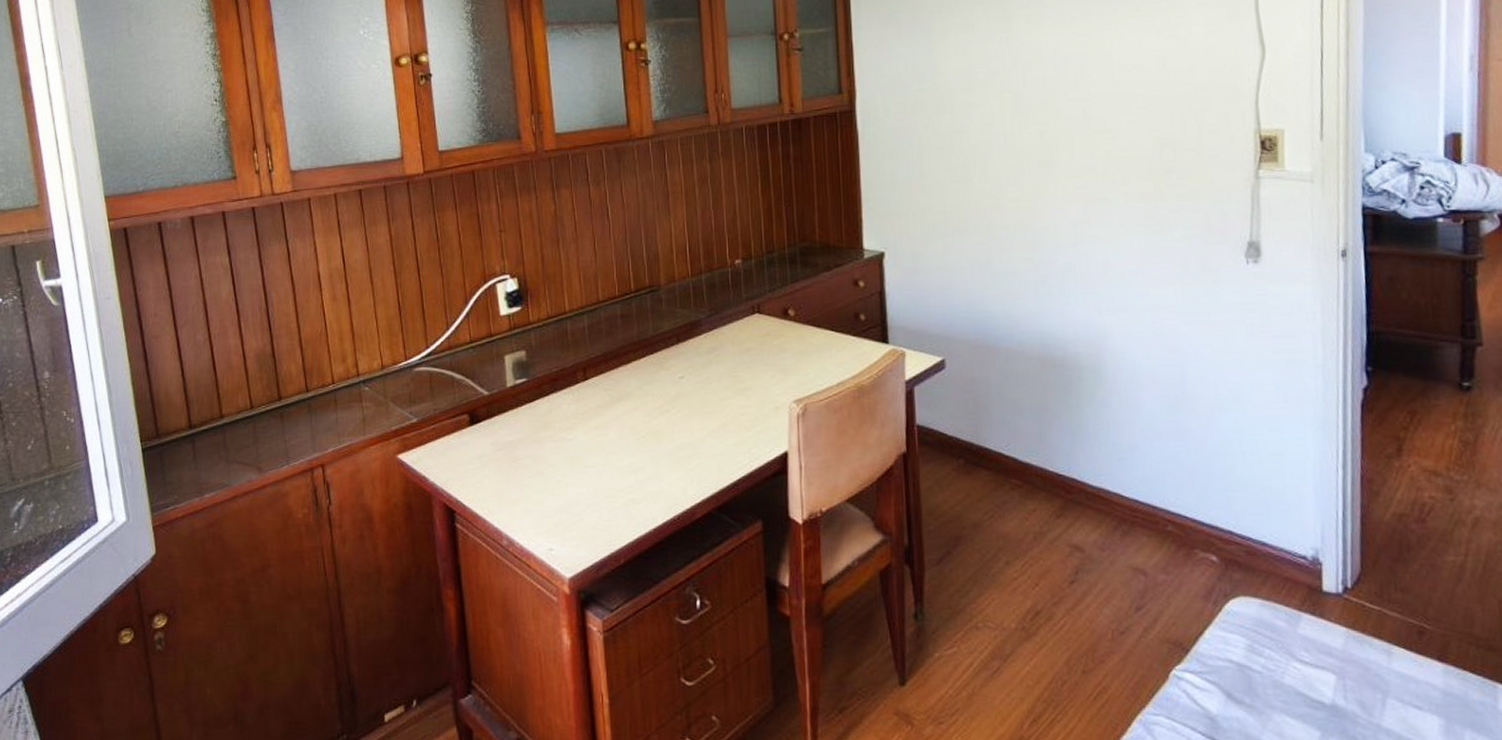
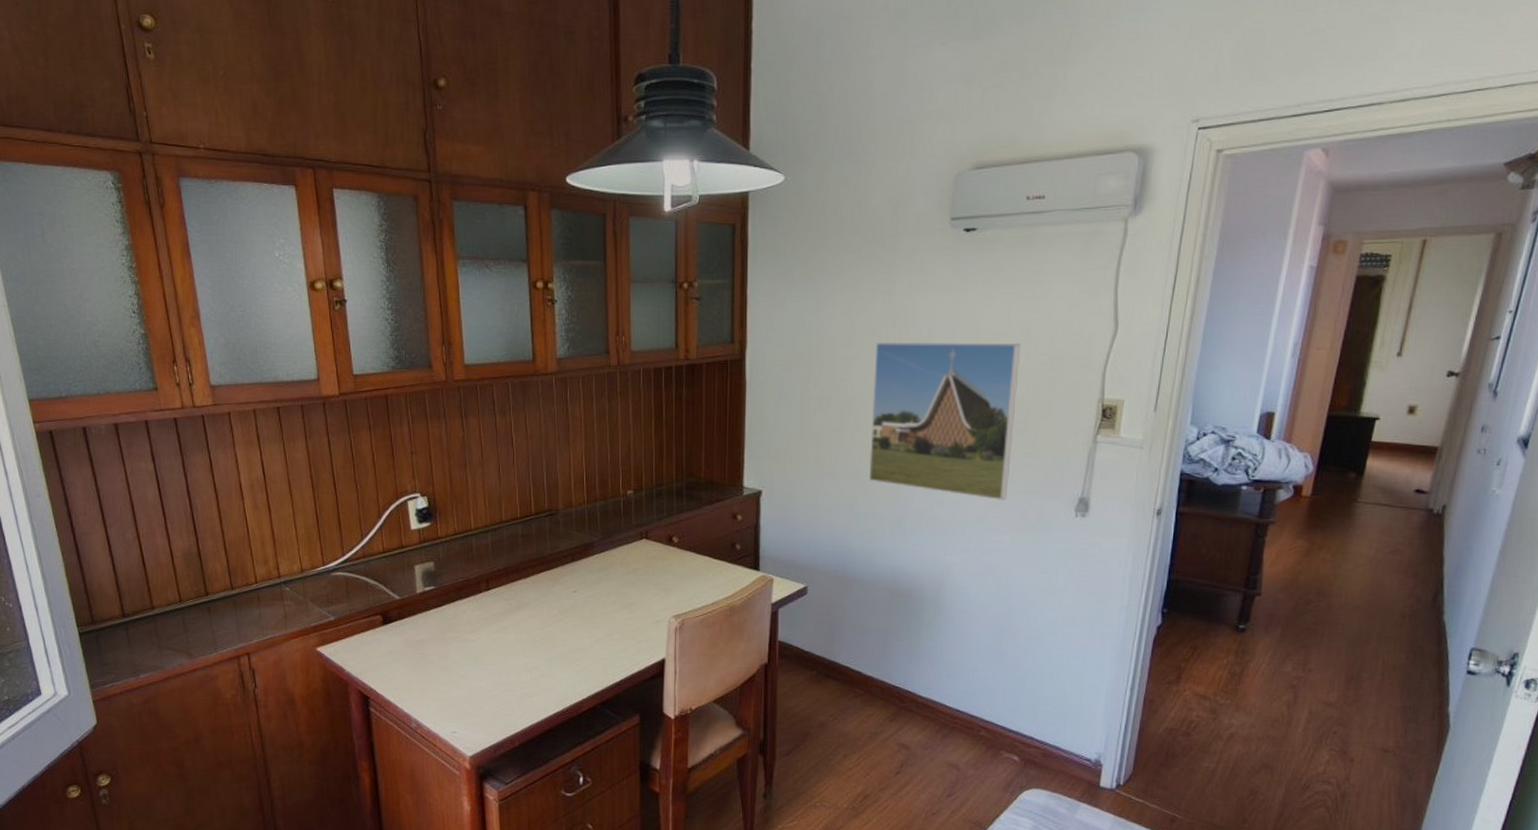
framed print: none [997,74,1164,249] -> present [869,341,1020,500]

